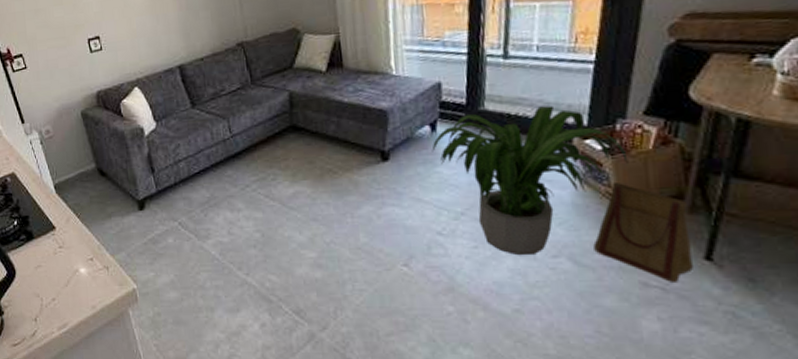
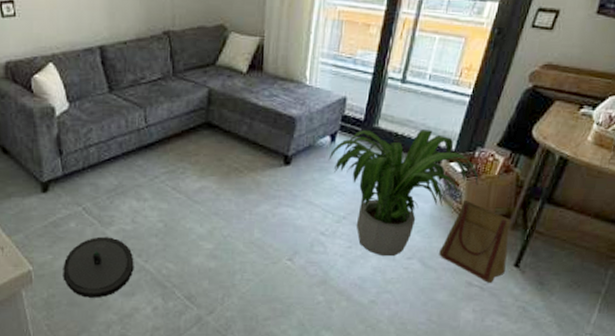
robot vacuum: none [165,250,236,315] -> present [63,236,134,298]

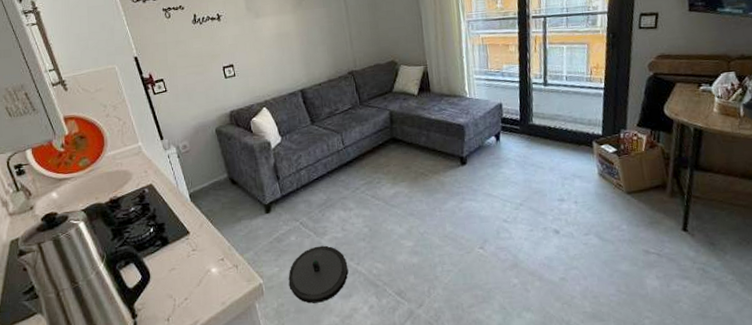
potted plant: present [328,129,478,257] -> none [497,120,630,236]
shopping bag: present [439,201,512,283] -> none [611,176,676,249]

